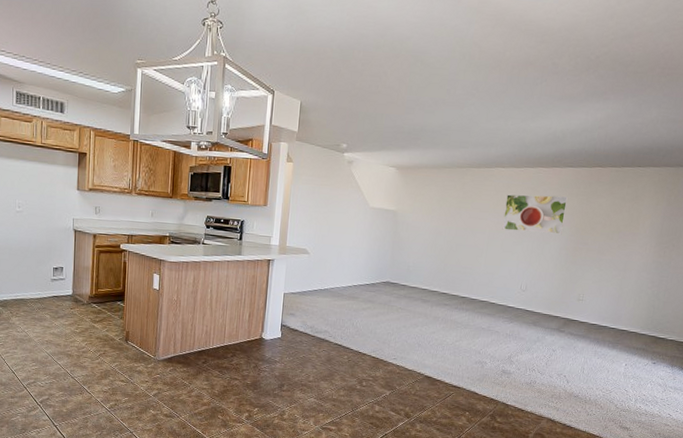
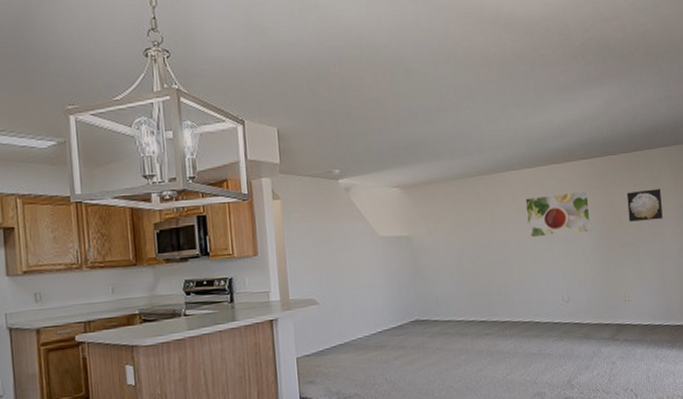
wall art: none [601,204,640,234] -> present [626,188,663,222]

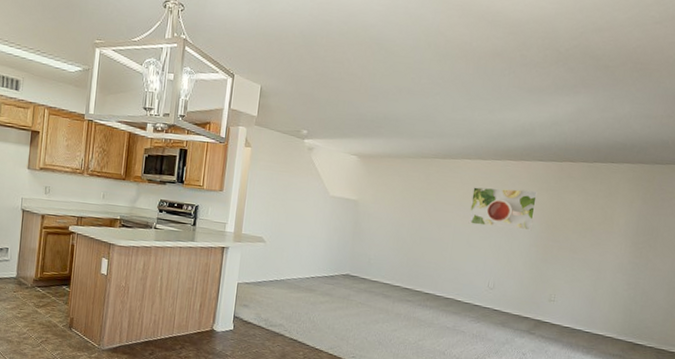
wall art: present [626,188,663,222] -> none [573,200,614,232]

